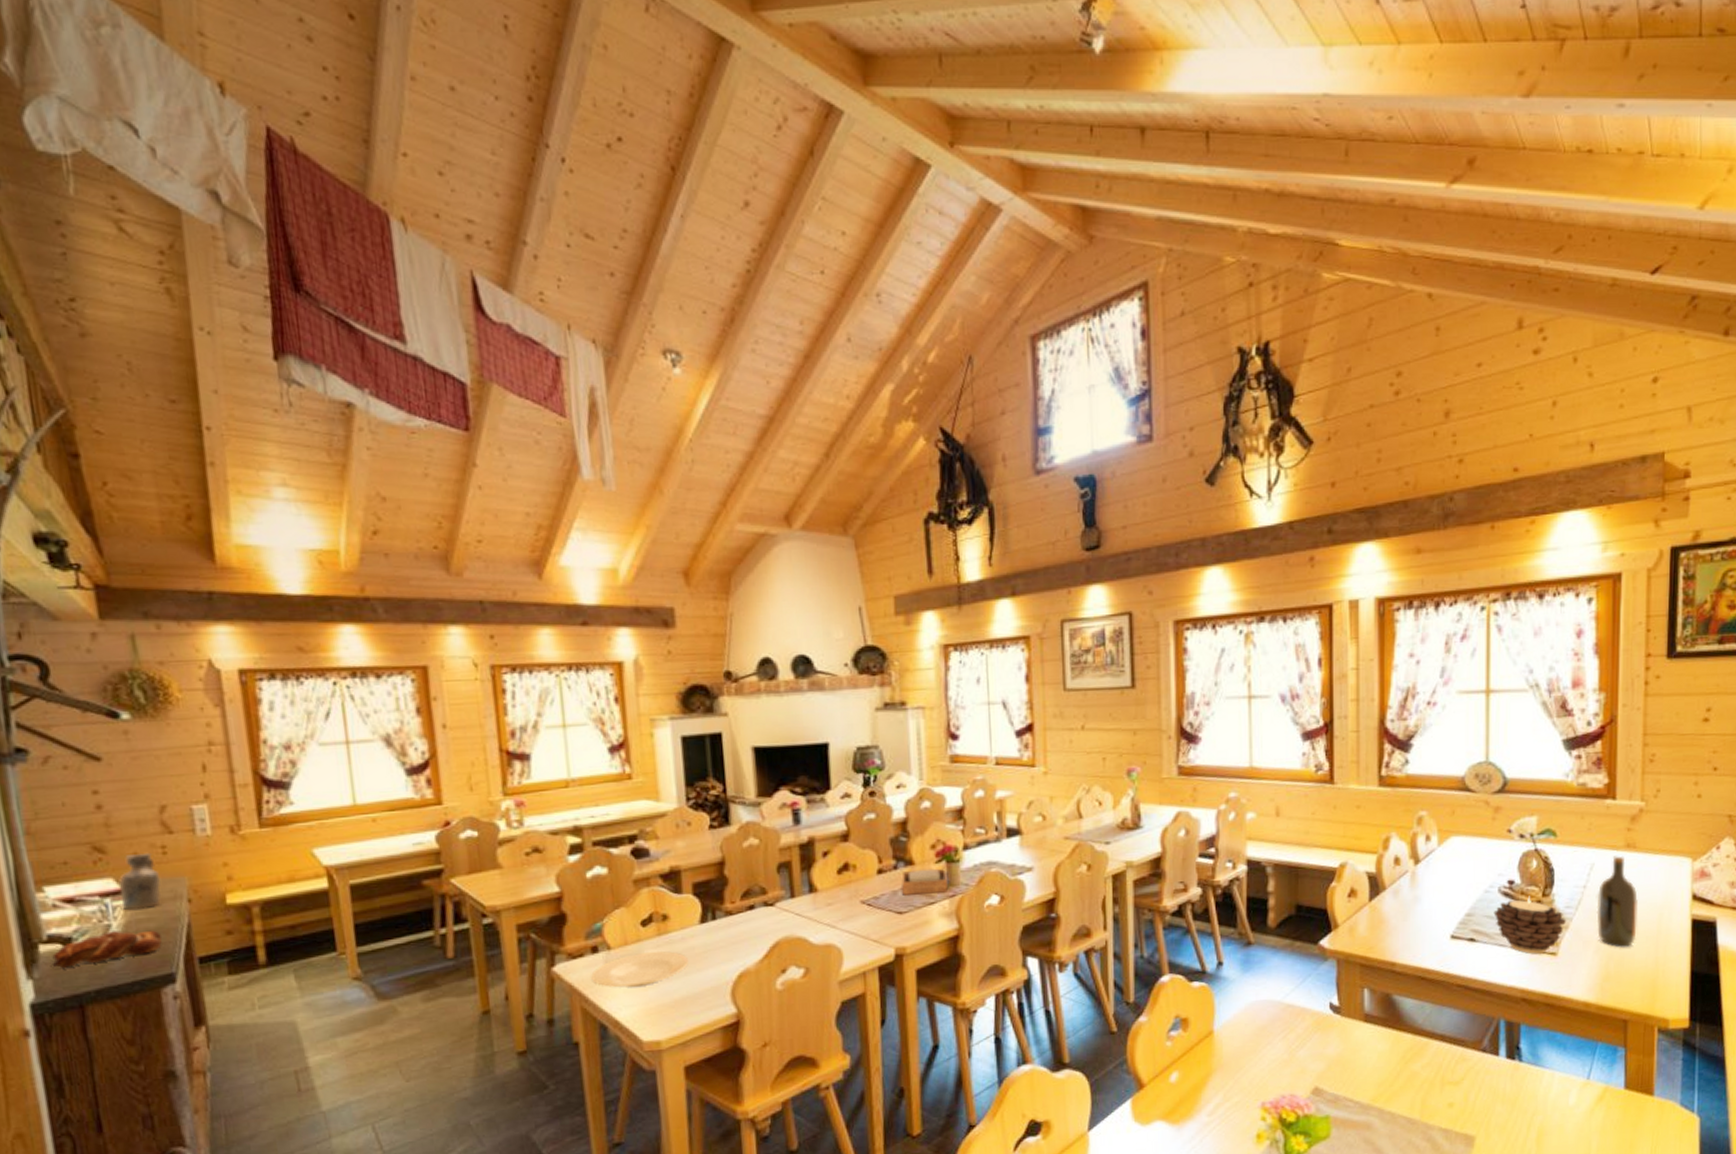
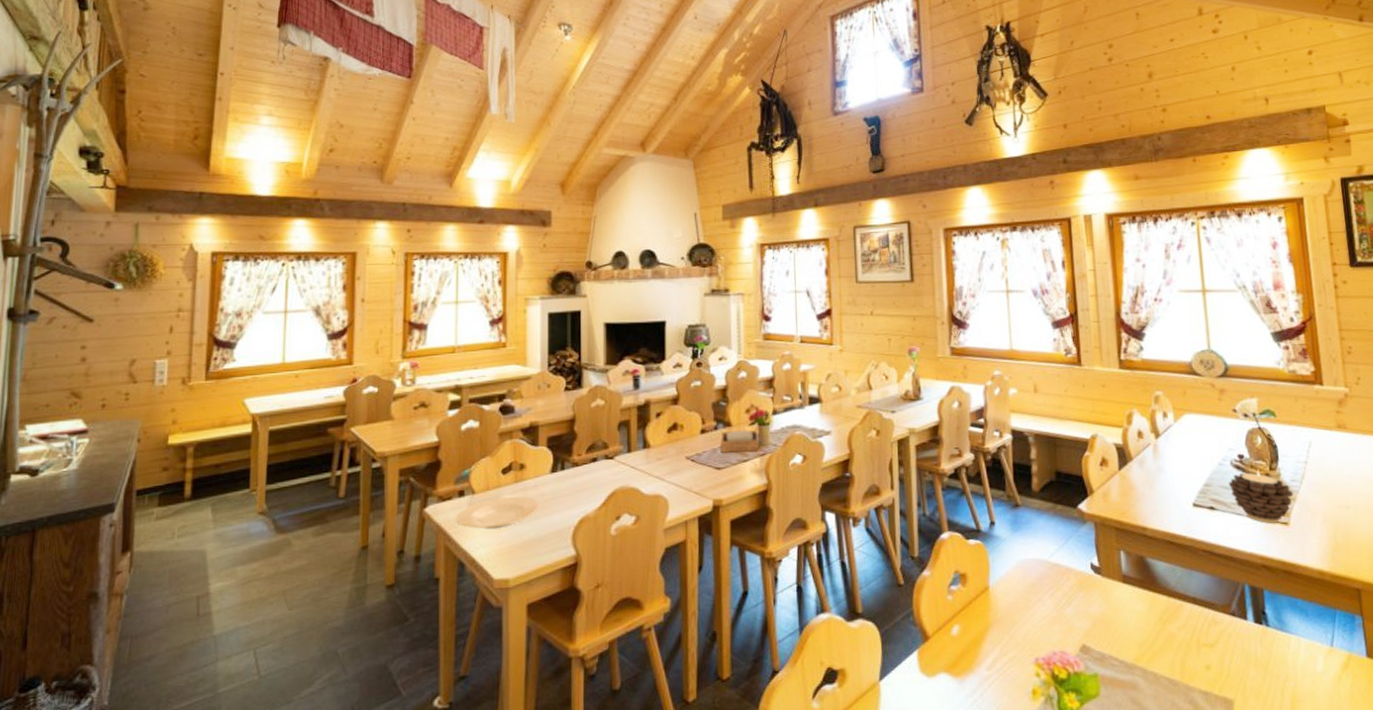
bread loaf: present [52,930,162,968] -> none [17,465,110,496]
ceramic jug: present [118,852,162,911] -> none [84,398,120,448]
wine bottle: present [1596,855,1638,947] -> none [1318,435,1358,519]

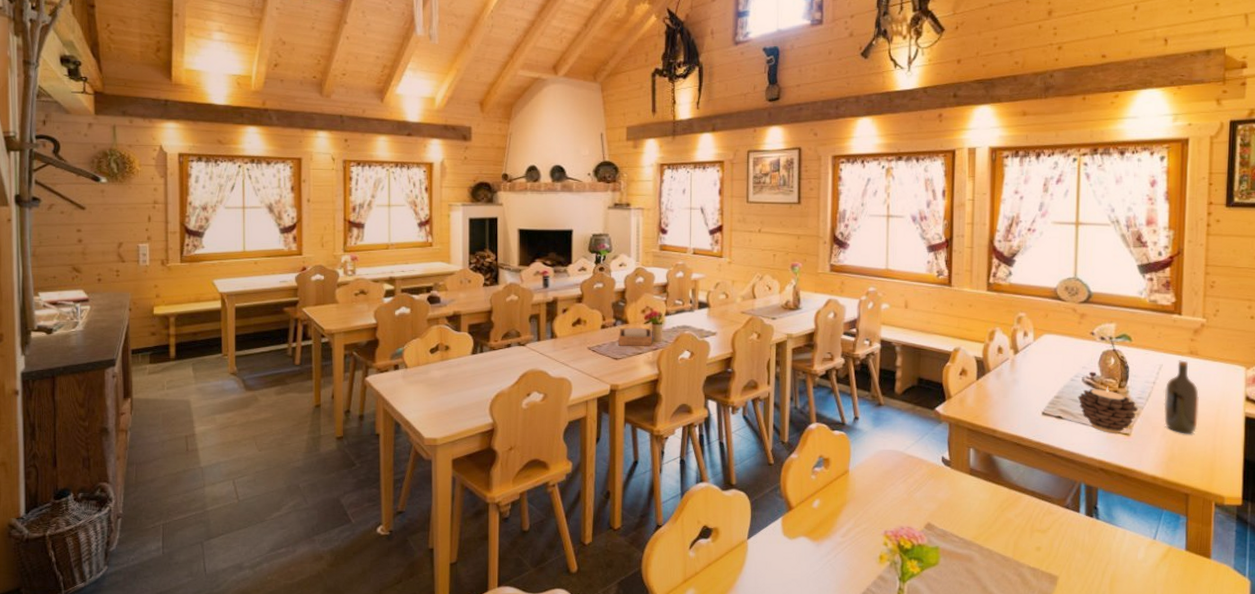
plate: present [456,496,539,529] -> none [392,372,462,397]
wine bottle: none [1318,435,1358,519] -> present [1164,360,1199,434]

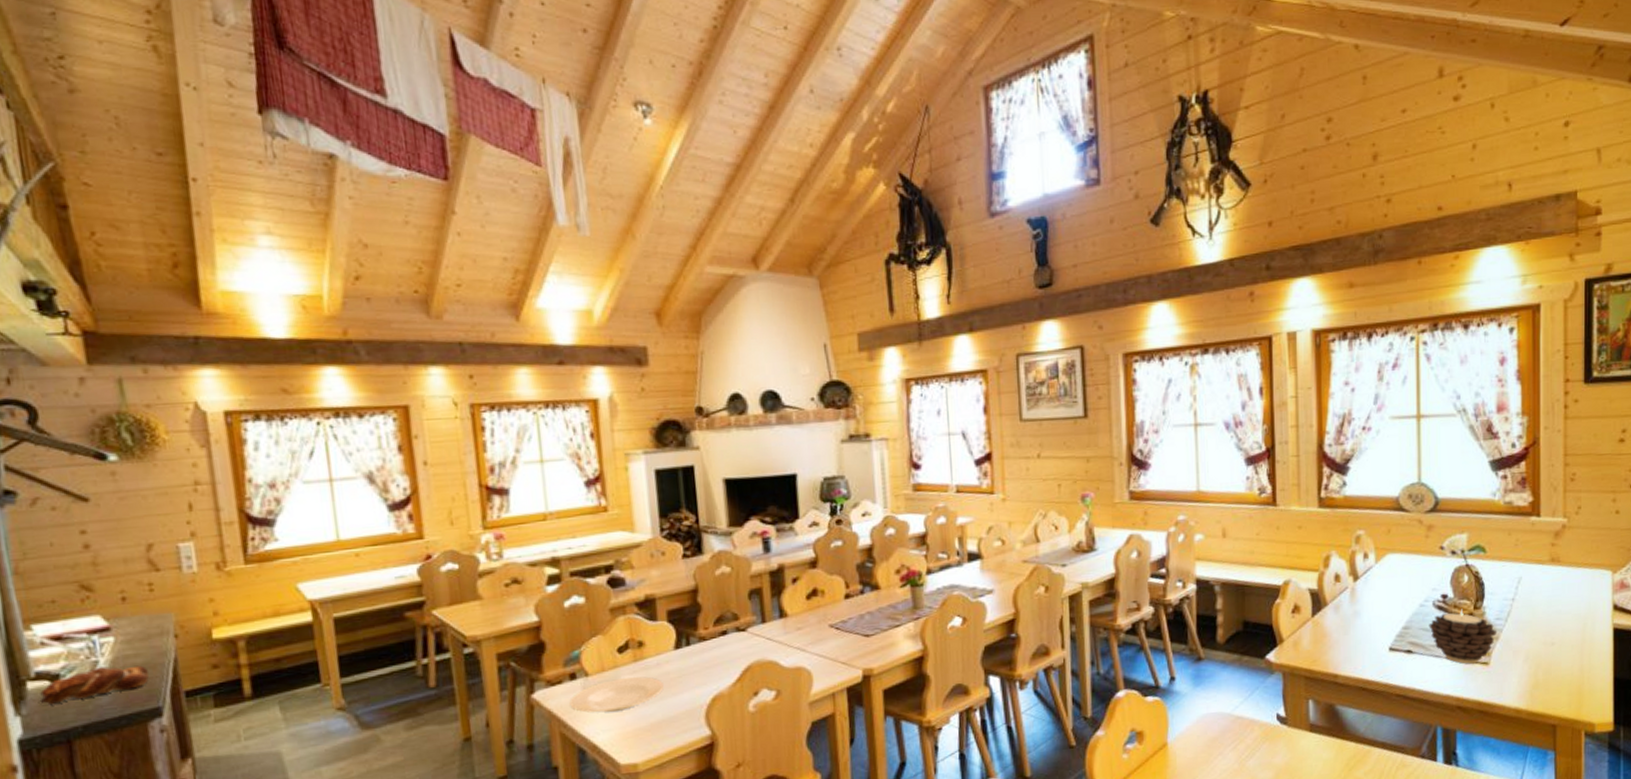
bread loaf: none [38,326,109,349] -> present [39,665,149,704]
plate: none [392,372,462,397] -> present [569,676,665,713]
napkin holder: present [619,327,652,347] -> none [868,593,912,619]
wine bottle: present [1164,360,1199,434] -> none [1525,569,1563,656]

